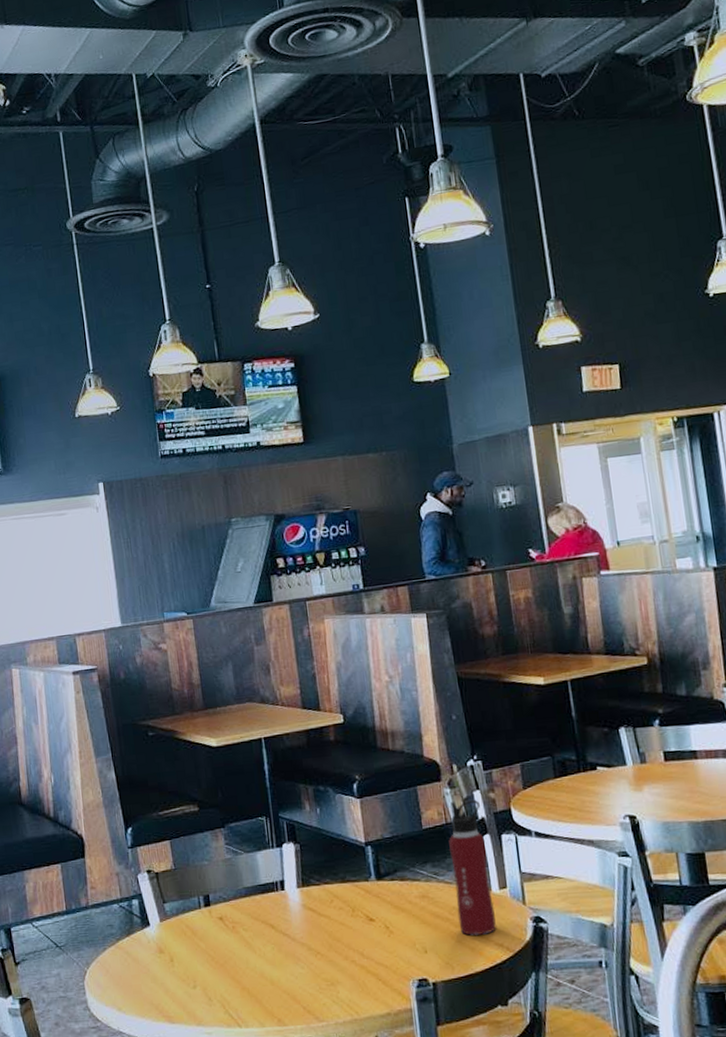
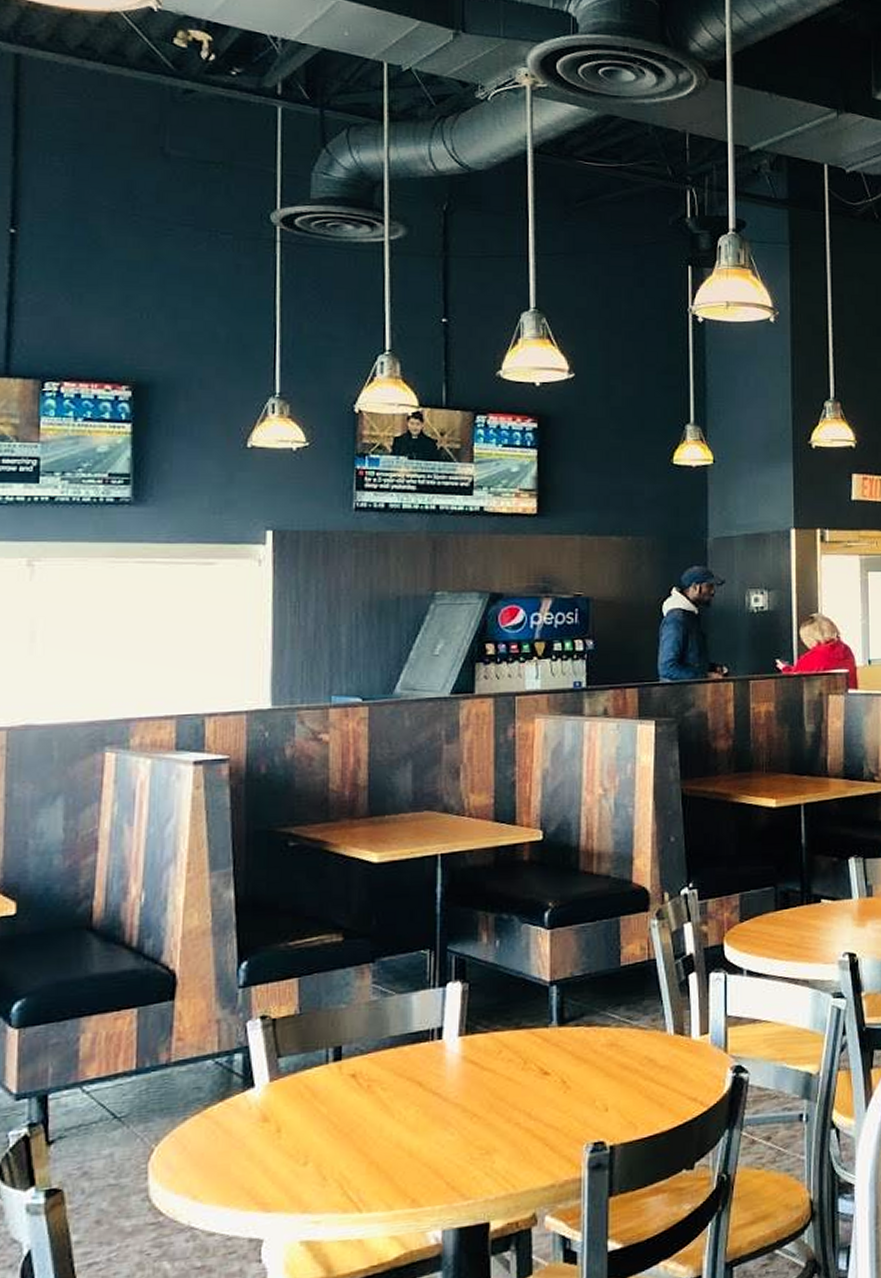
water bottle: present [449,800,496,936] -> none [649,933,691,1090]

